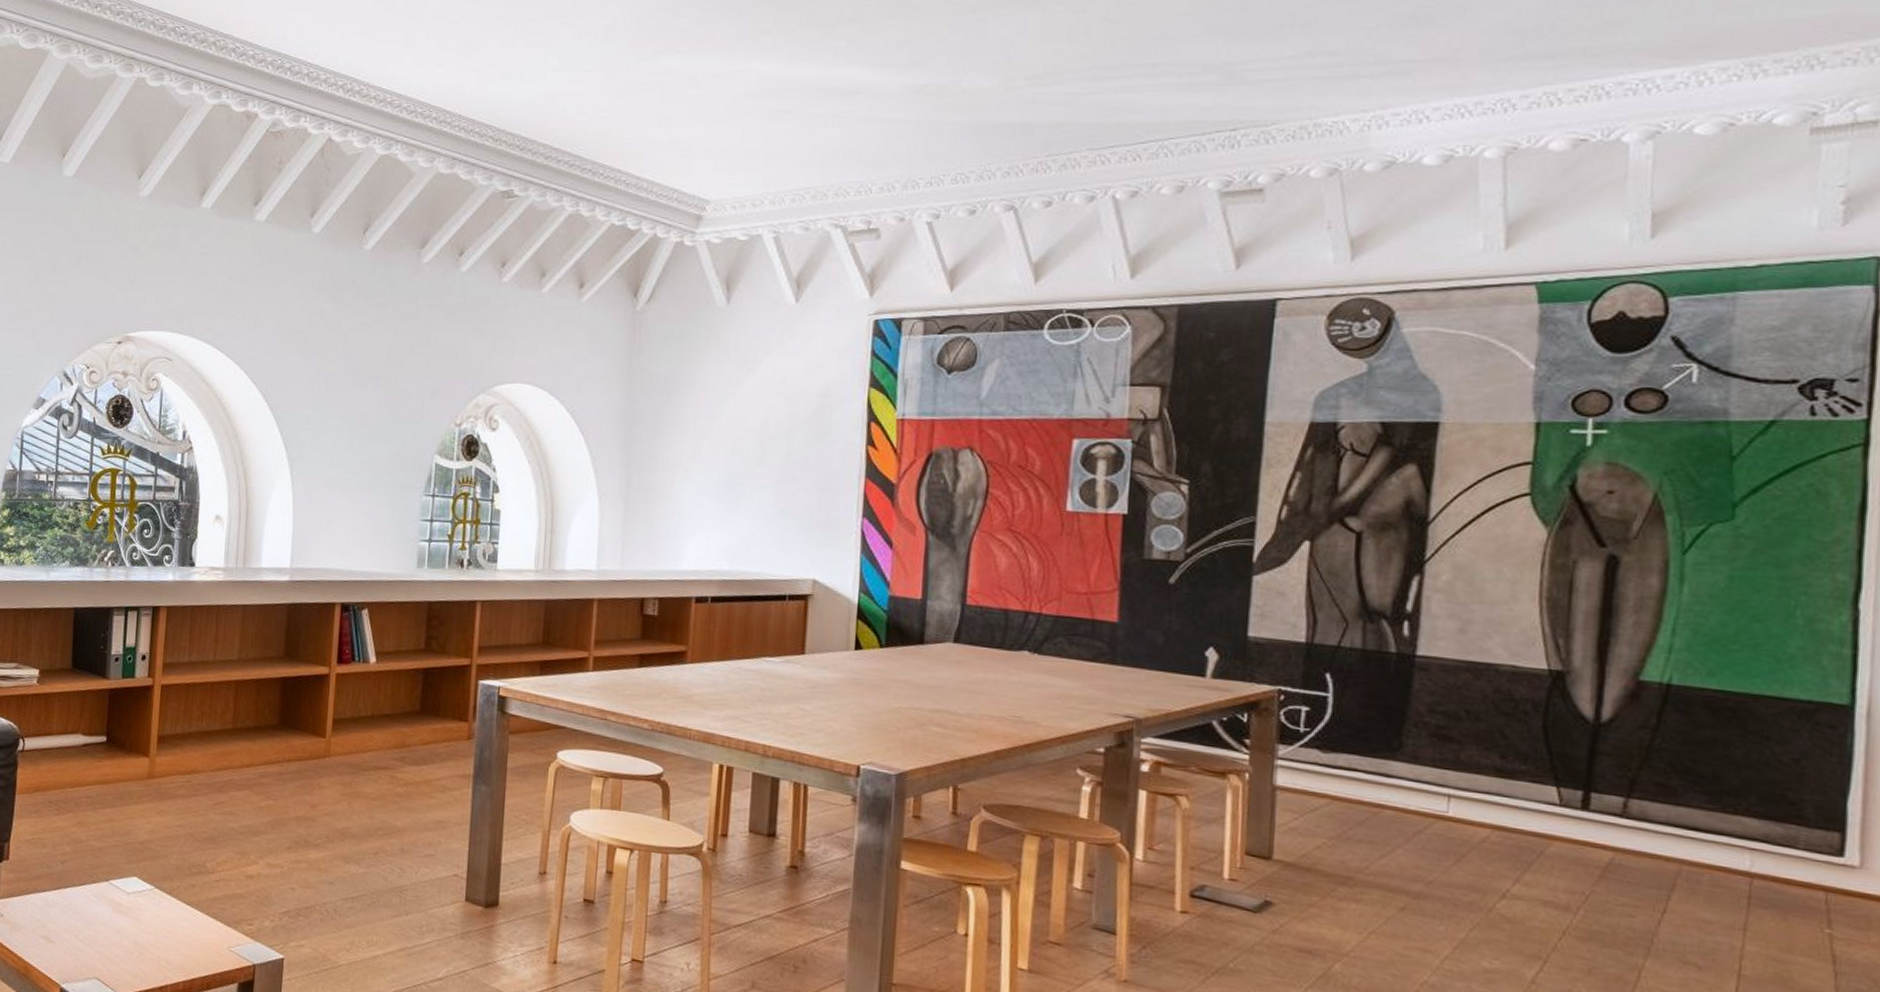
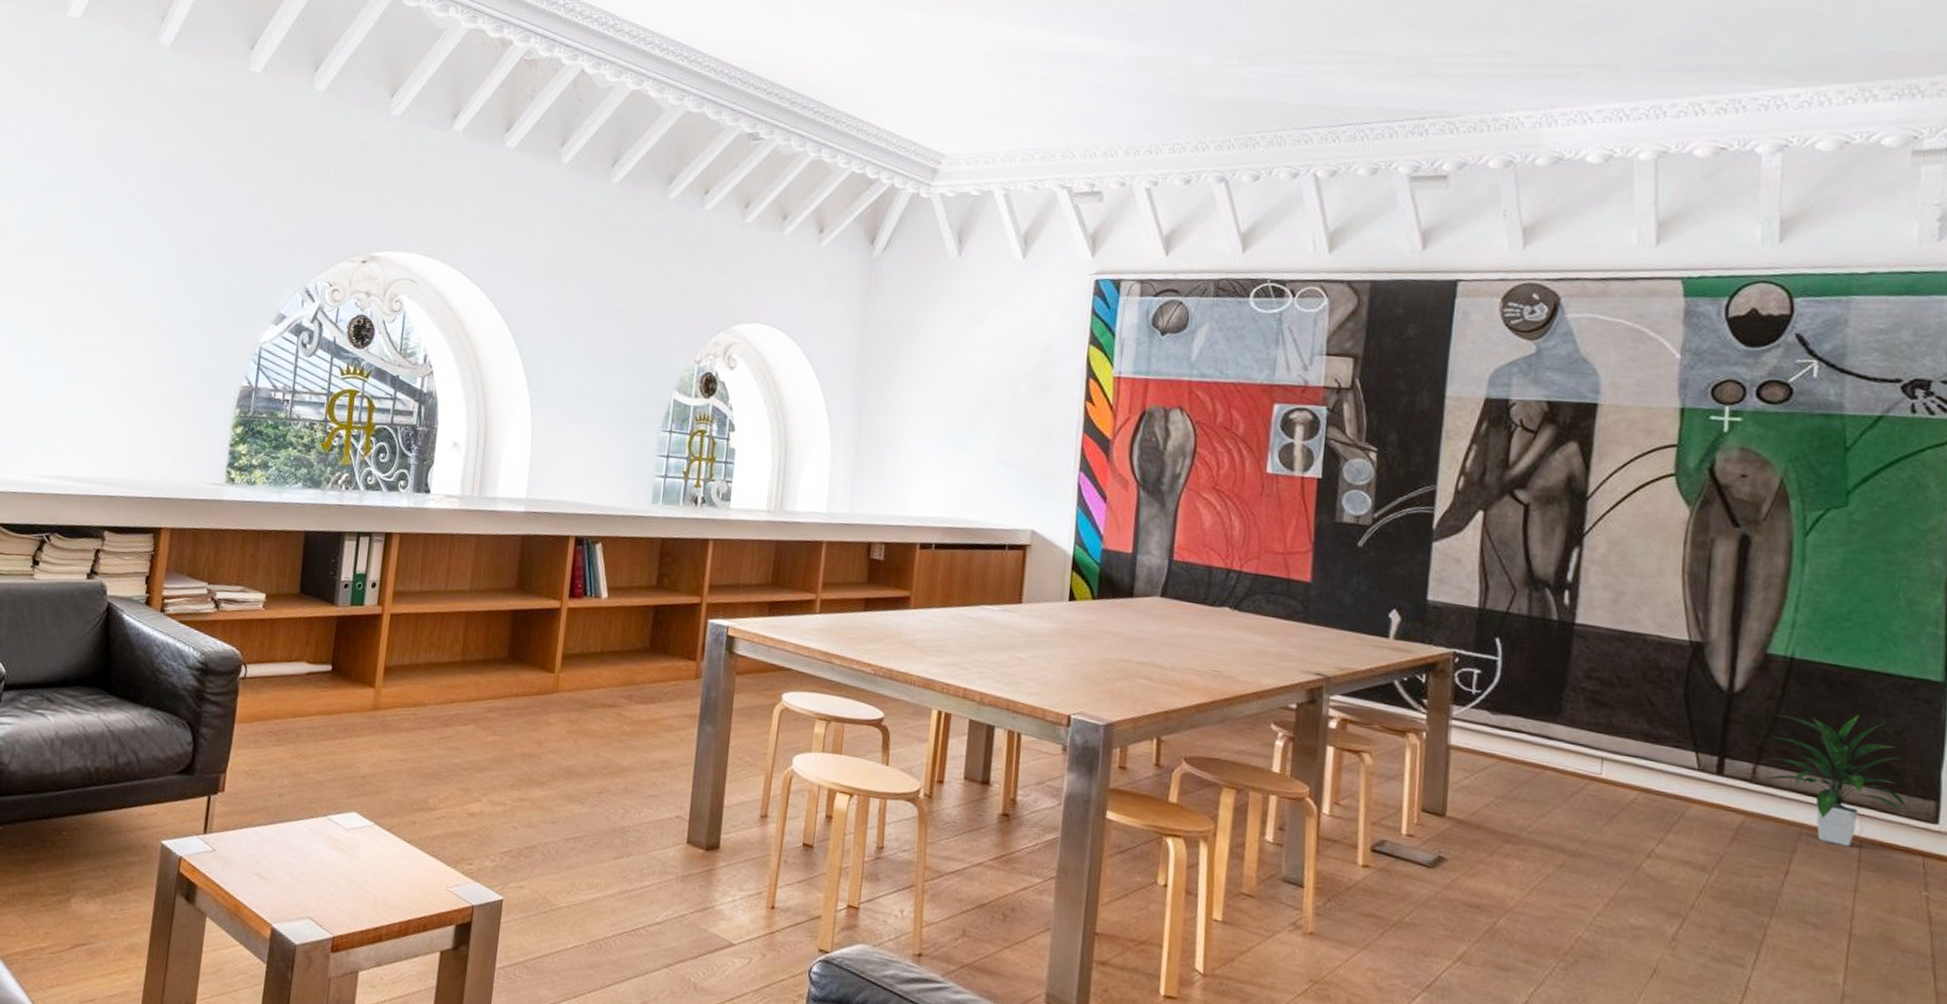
indoor plant: none [1640,742,1806,883] -> present [1767,714,1907,847]

